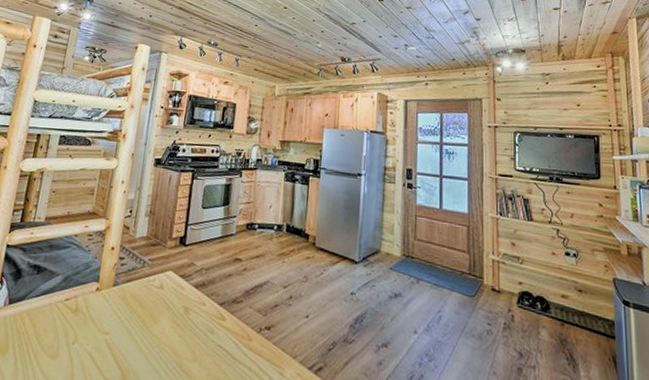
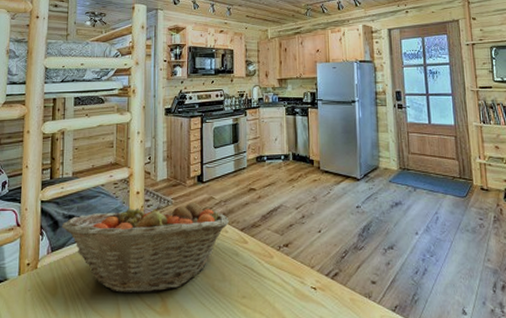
fruit basket: none [23,259,208,365] -> present [61,200,229,295]

